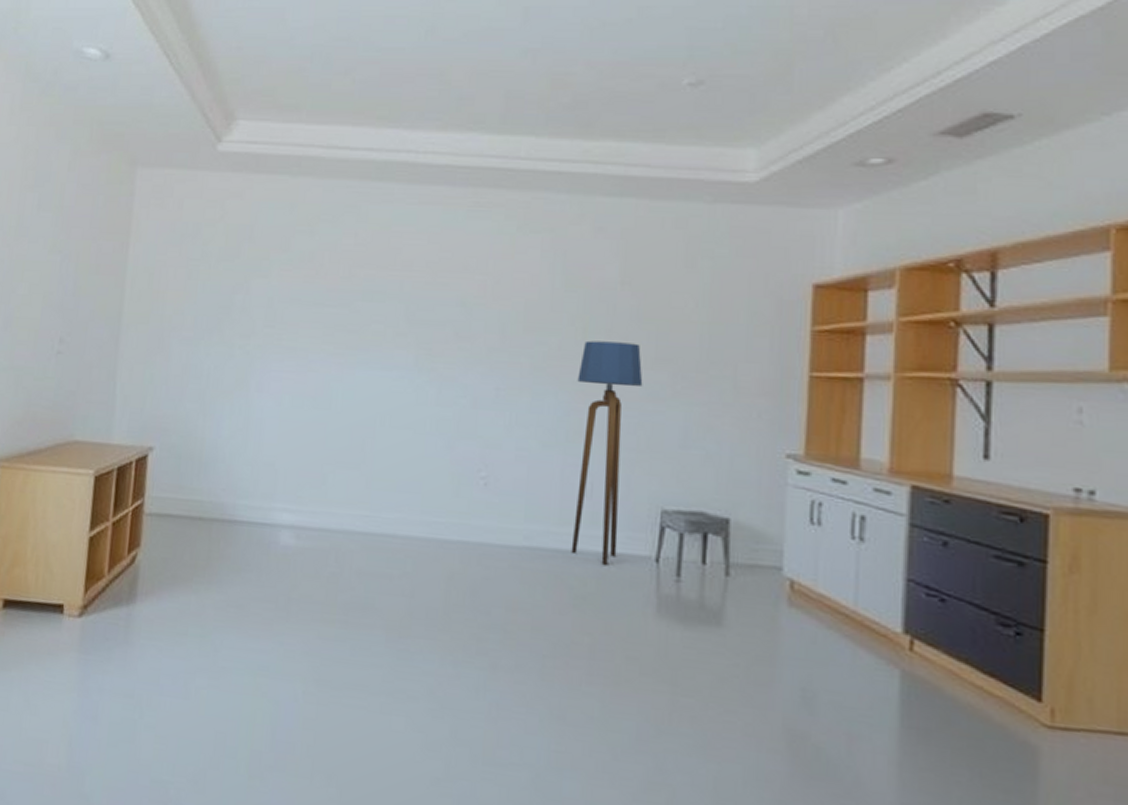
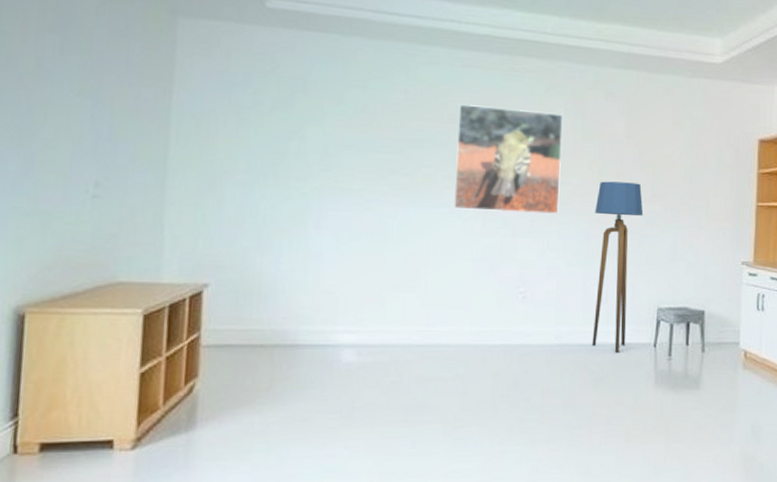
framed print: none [404,247,539,382] -> present [453,103,564,214]

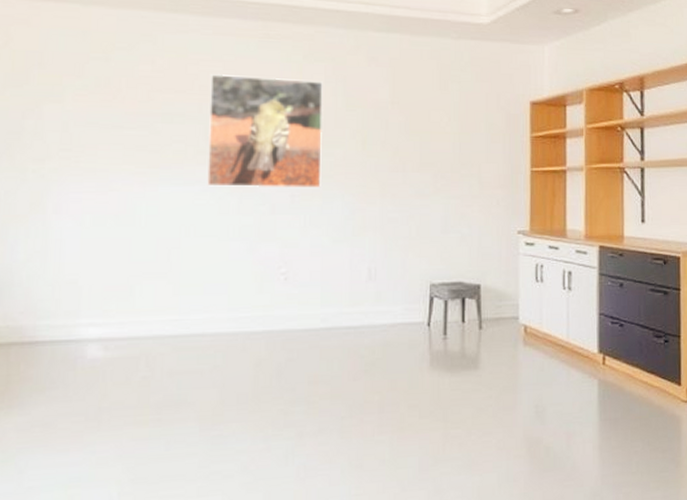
floor lamp: present [592,181,644,352] -> none [360,151,412,334]

